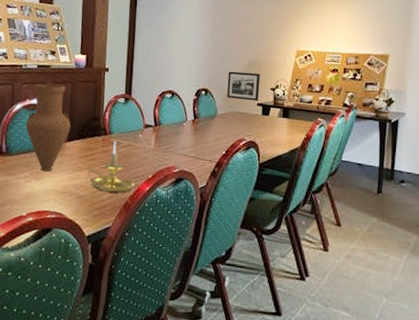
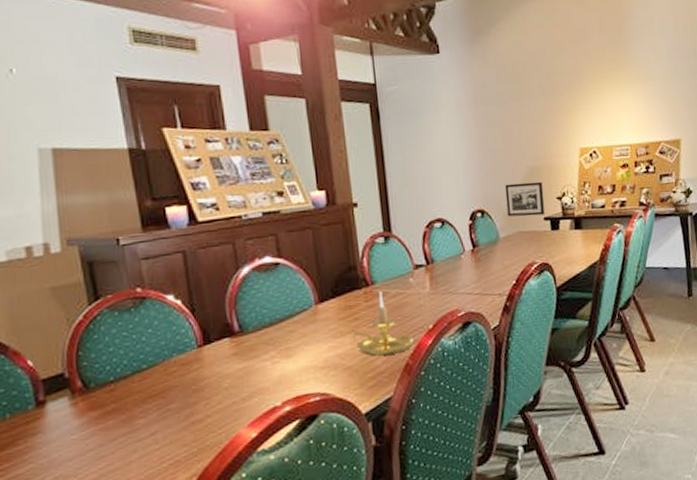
vase: present [25,84,71,172] -> none [259,233,321,346]

